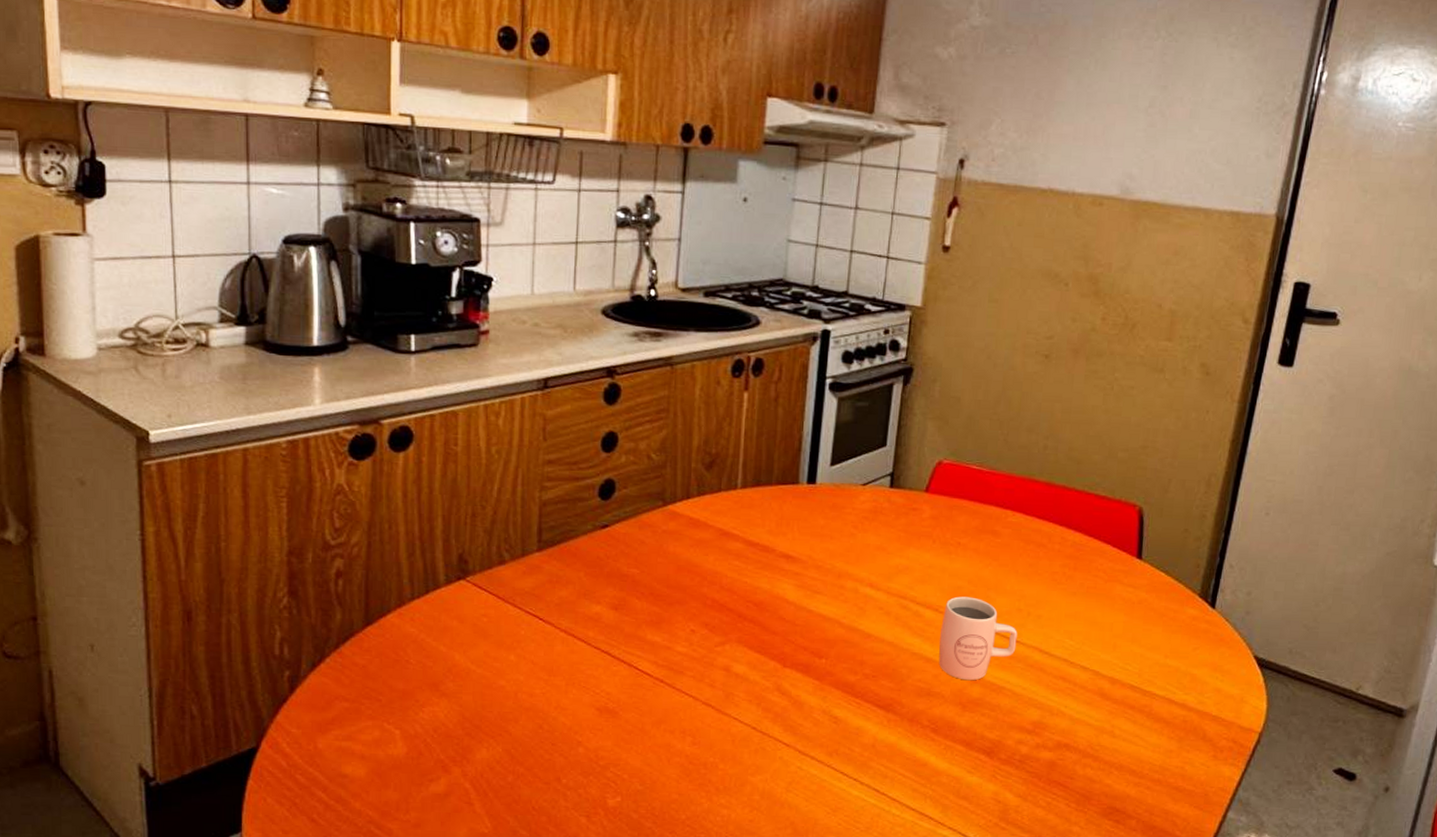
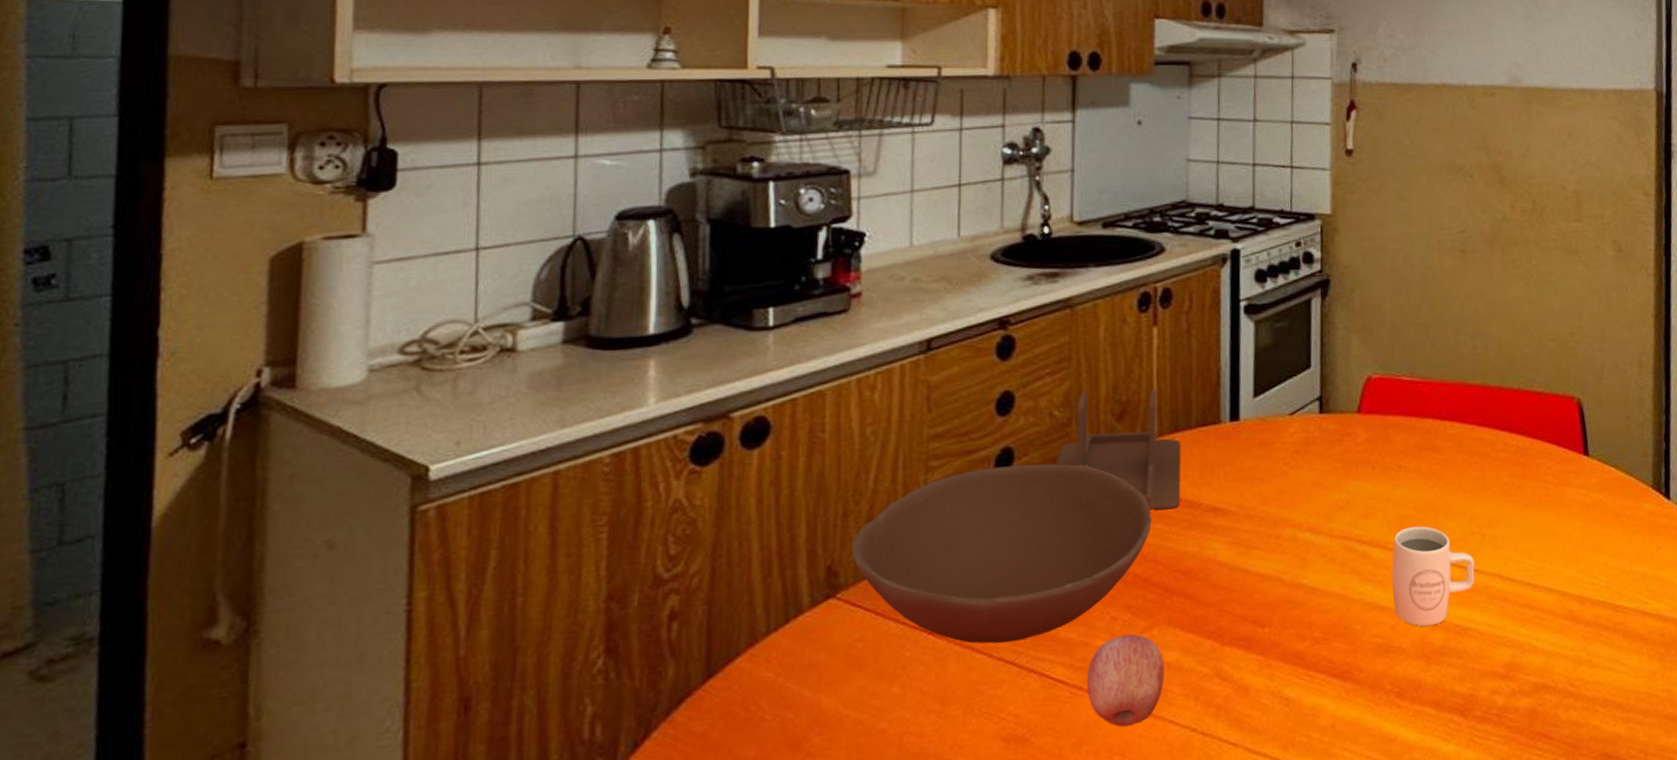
bowl: none [479,494,731,637] -> present [852,463,1152,644]
napkin holder: none [651,440,762,551] -> present [1056,390,1181,510]
fruit: none [667,645,733,716] -> present [1086,634,1165,727]

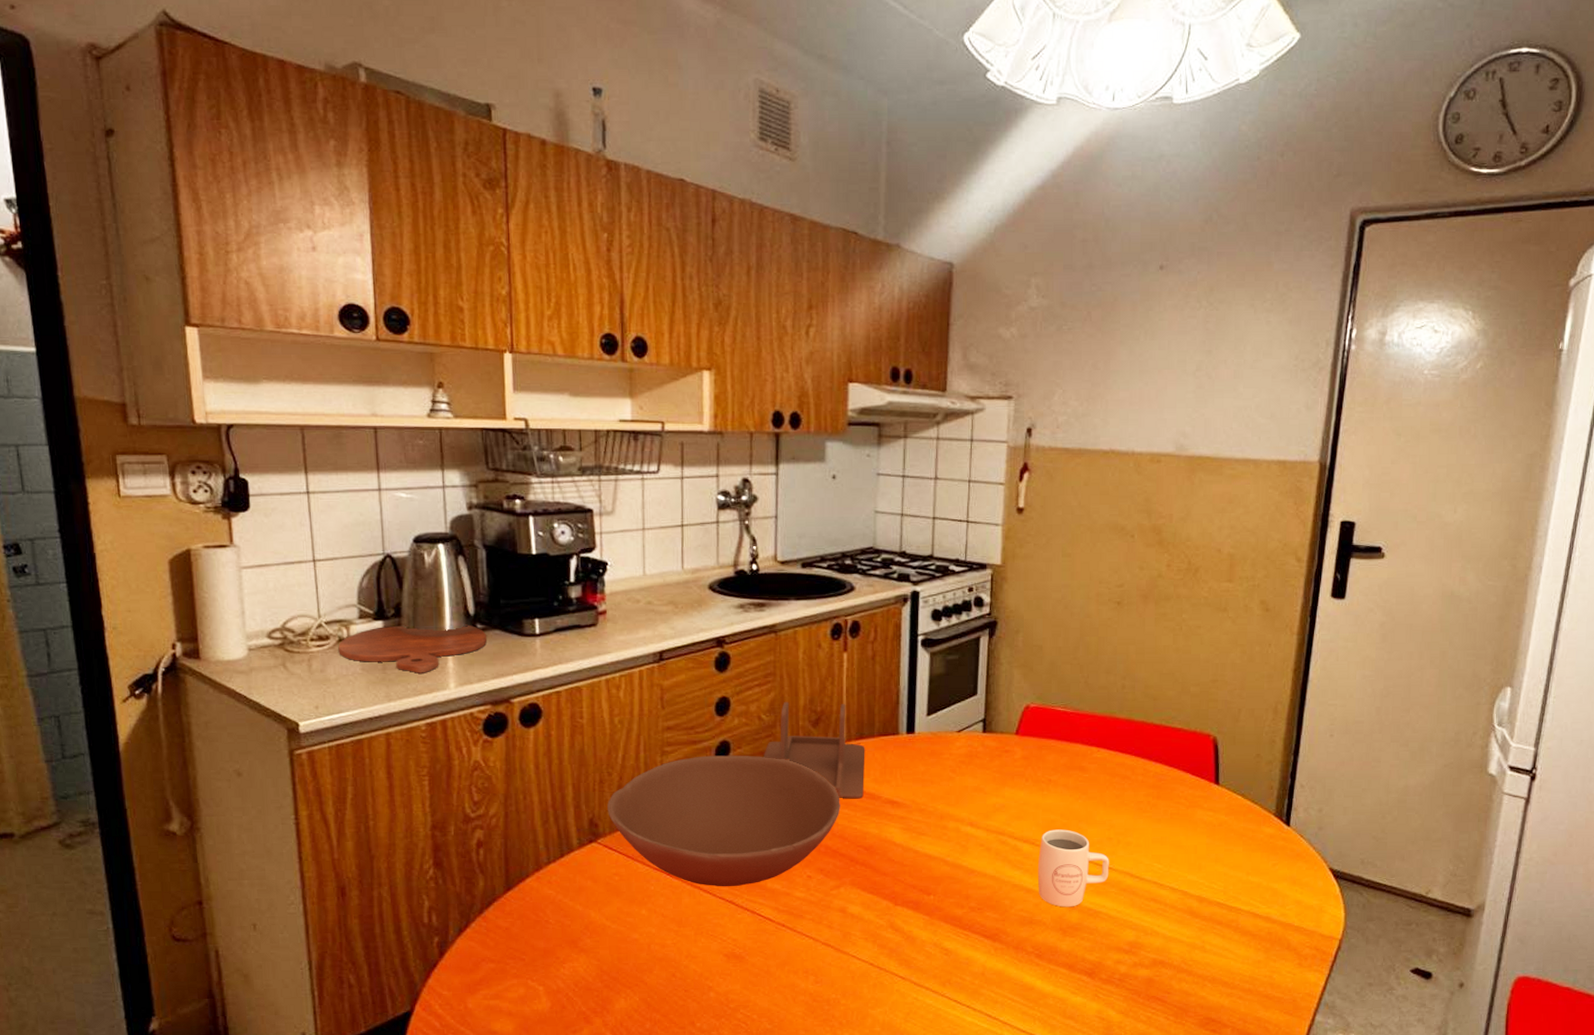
cutting board: none [498,320,703,388] -> present [338,624,487,674]
fruit: present [1086,634,1165,727] -> none [788,890,849,956]

